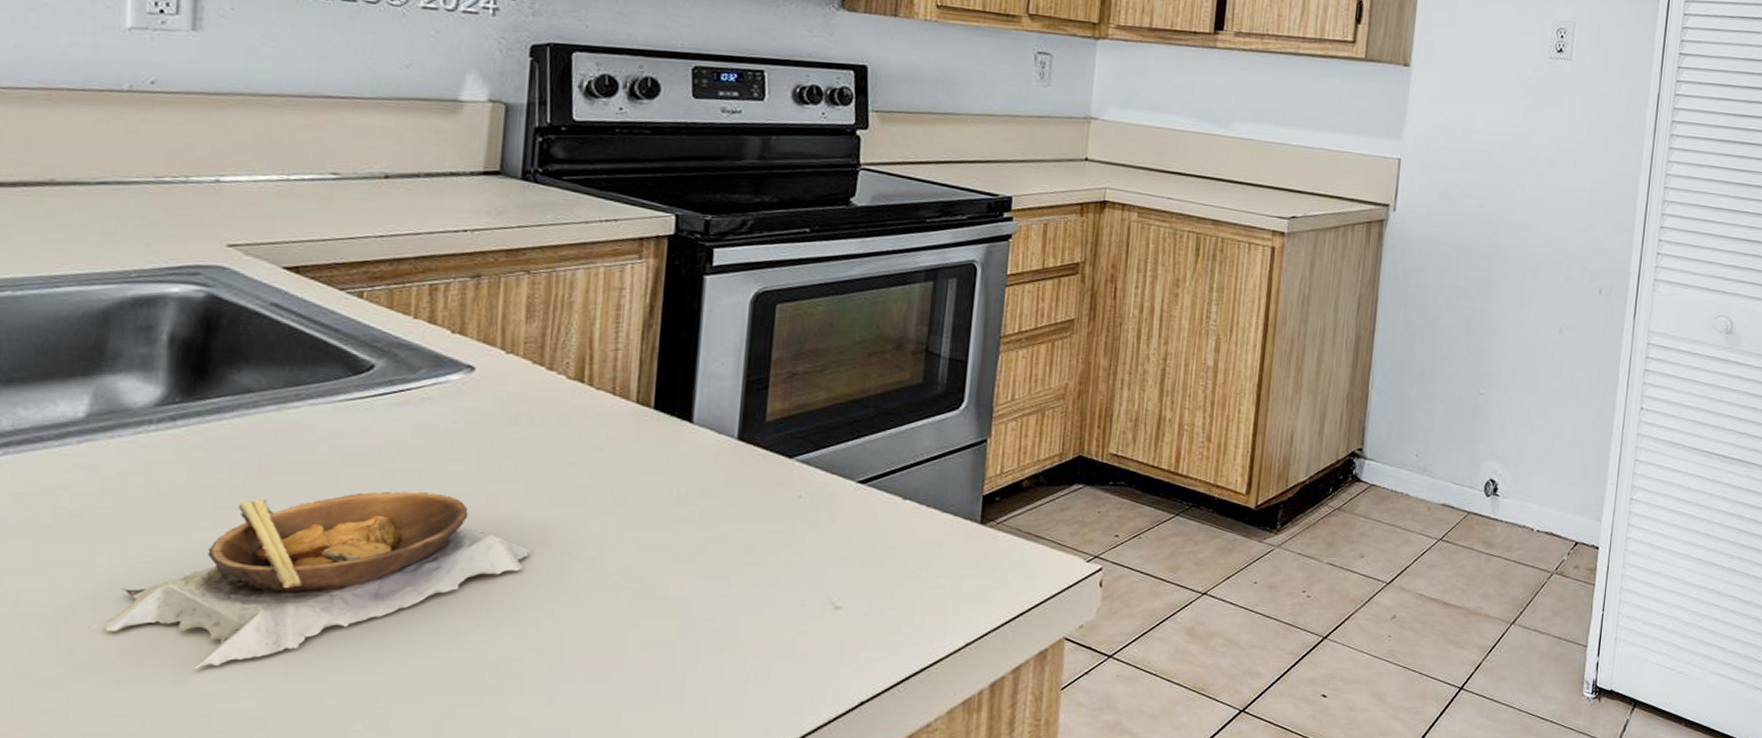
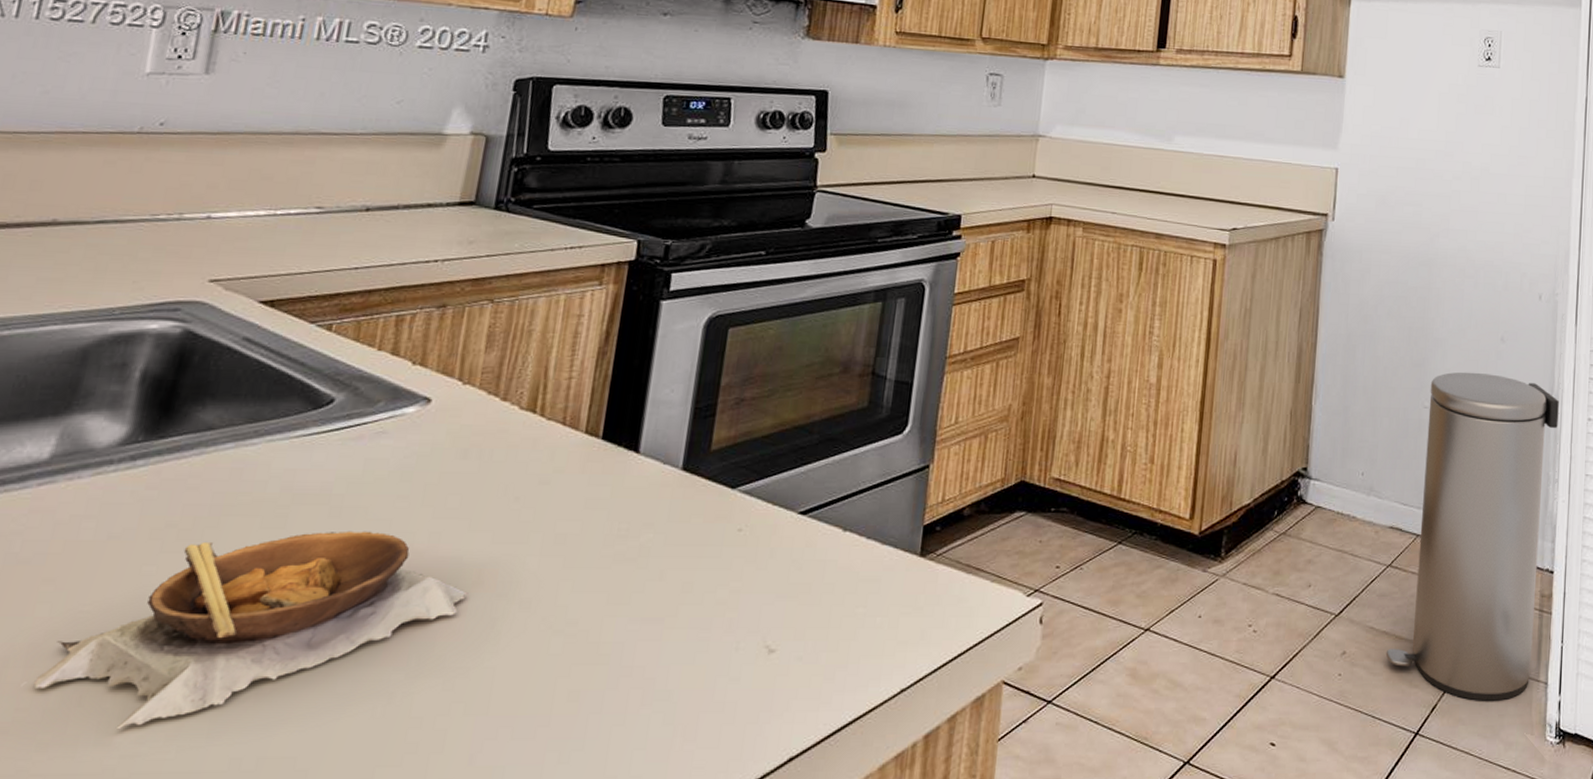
pedal bin: none [1434,361,1613,661] -> present [1385,372,1559,701]

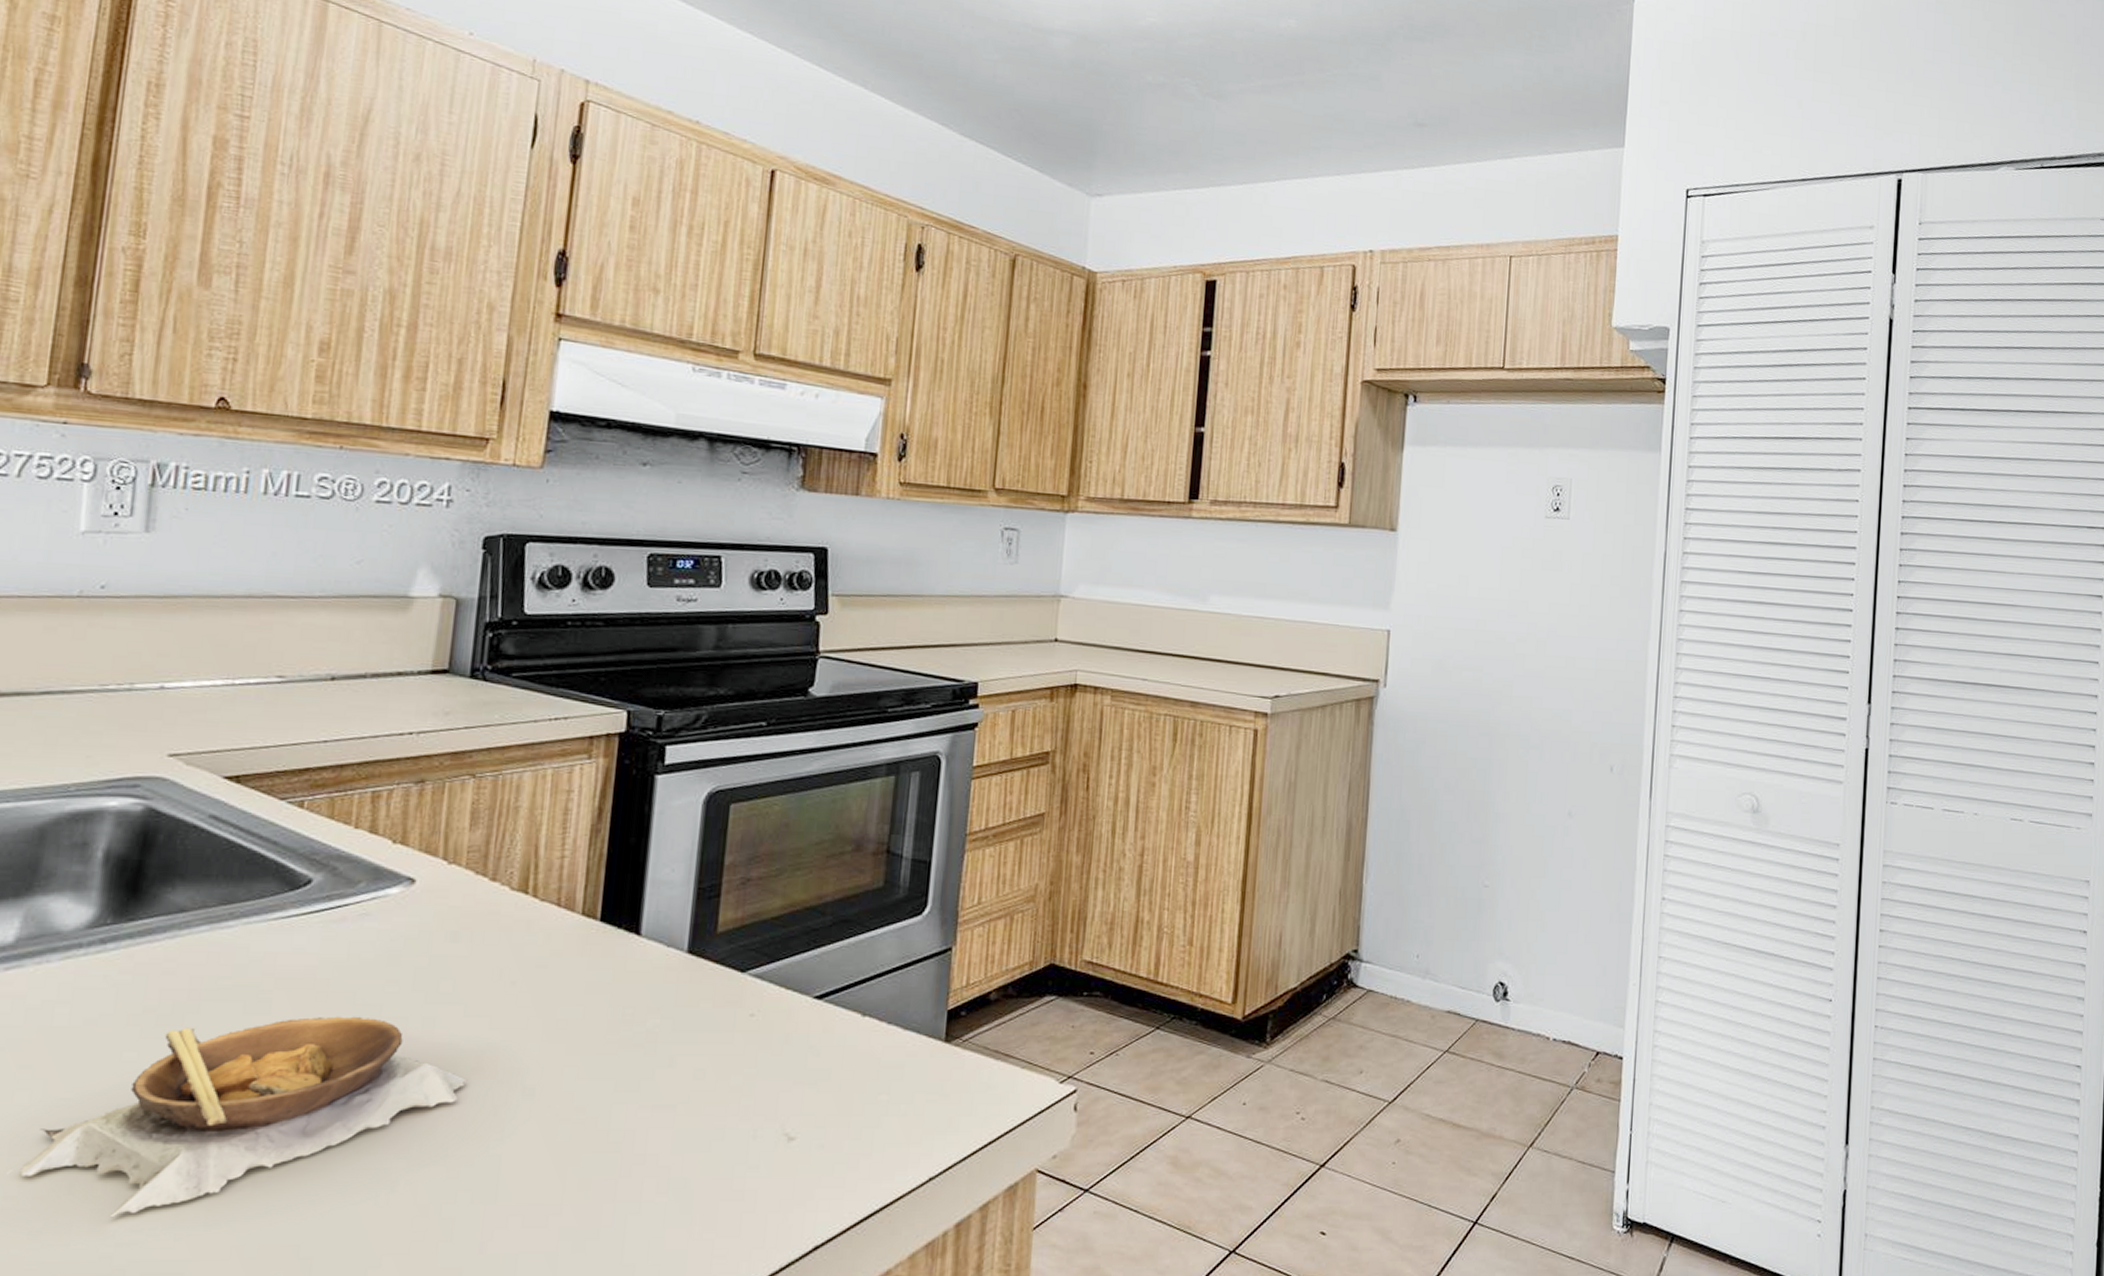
pedal bin: present [1385,372,1559,701] -> none [1442,848,1631,1190]

